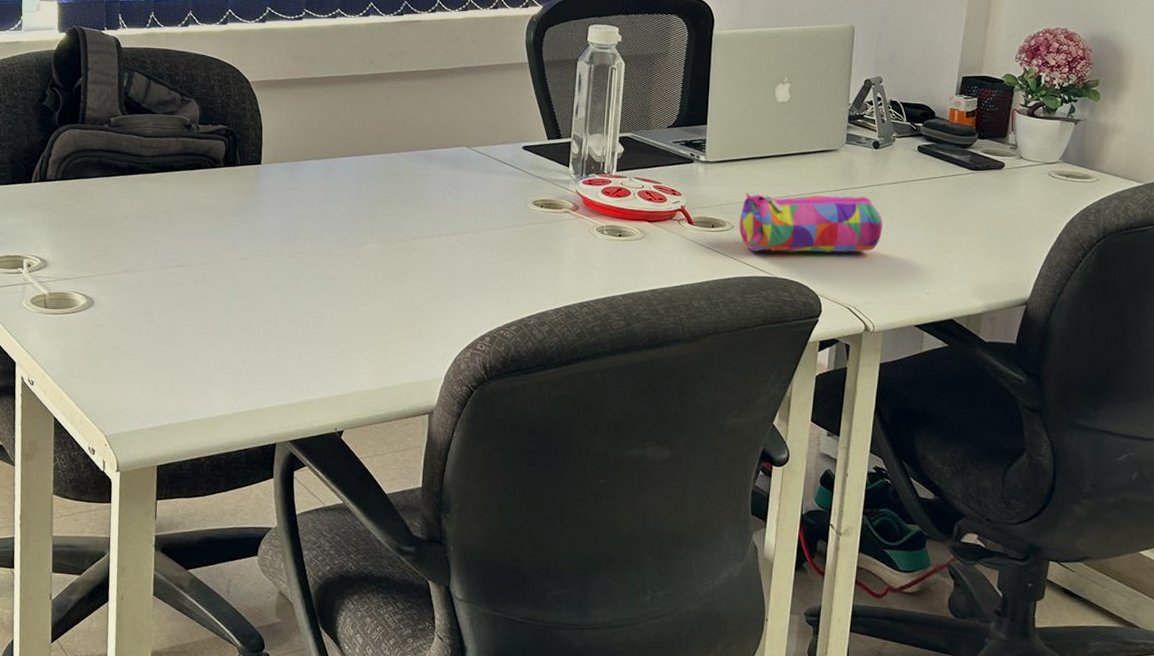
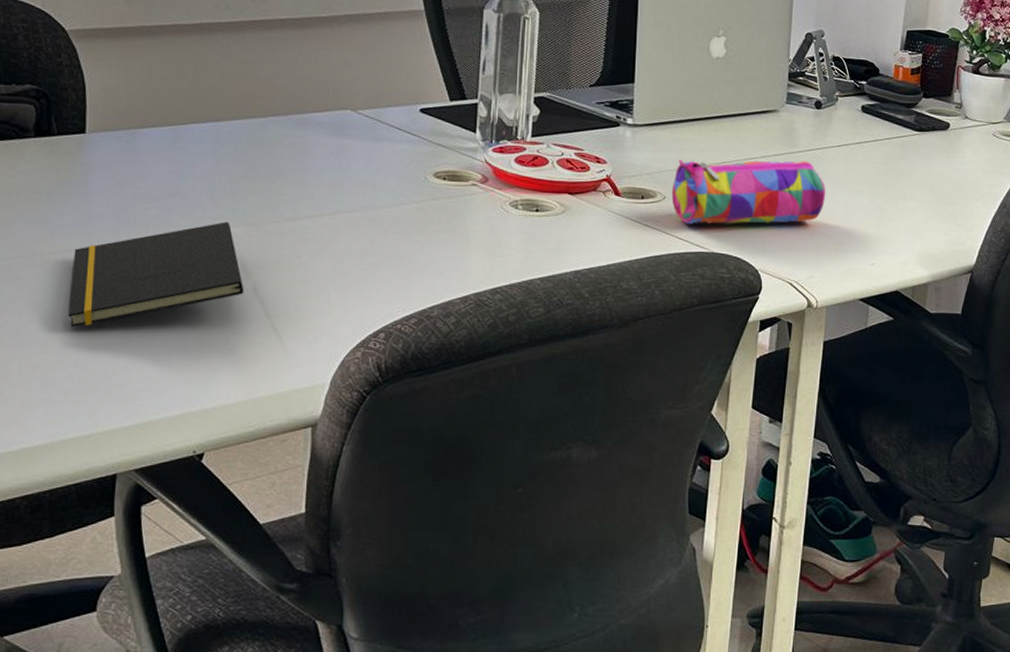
notepad: none [243,238,378,322] -> present [67,222,244,328]

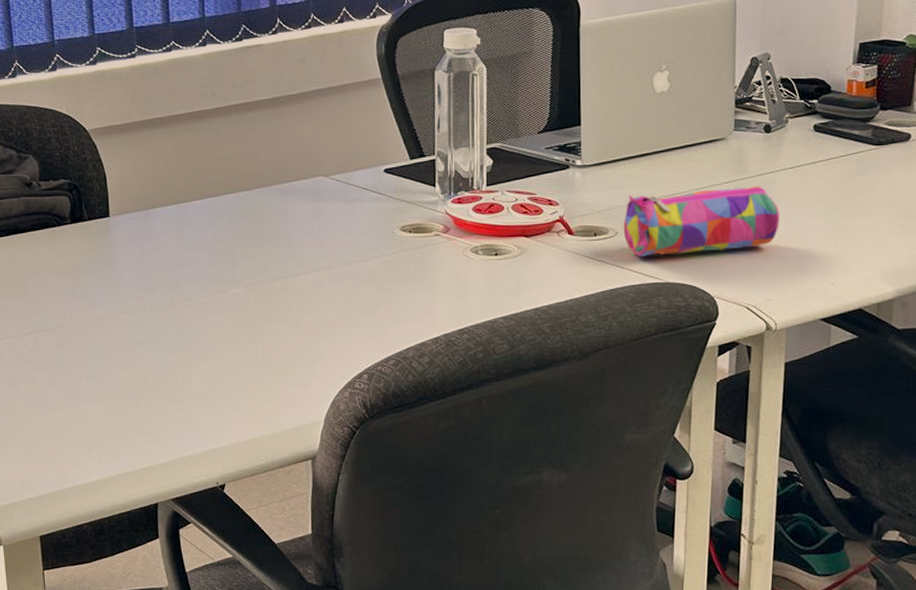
notepad: present [67,222,244,328] -> none [109,284,247,382]

